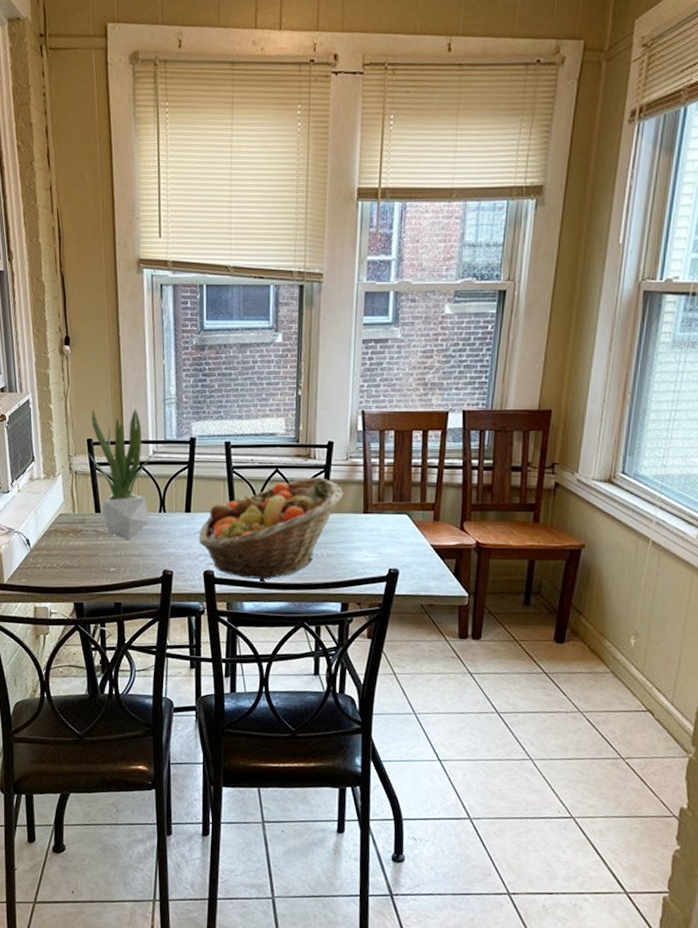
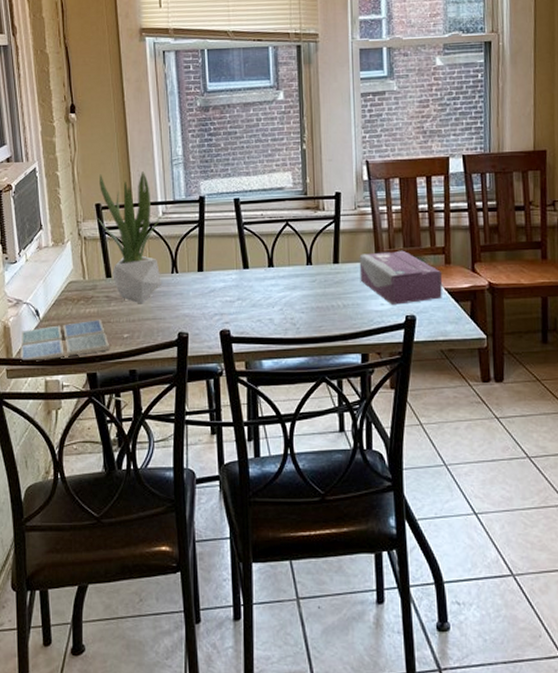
drink coaster: none [11,552,96,589] -> present [20,319,109,362]
fruit basket: present [198,477,344,580] -> none [212,228,355,336]
tissue box: none [346,504,429,558] -> present [359,250,442,305]

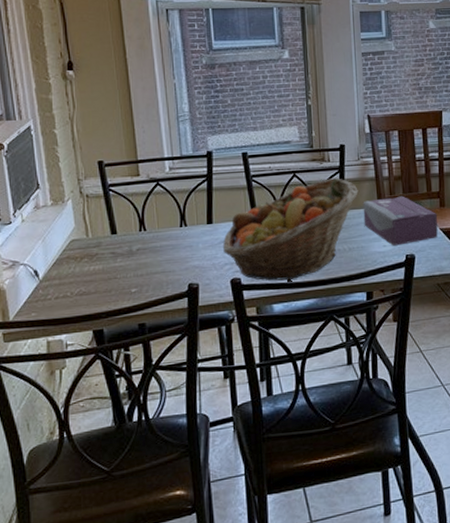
drink coaster: present [20,319,109,362] -> none [18,276,116,324]
potted plant: present [97,171,162,304] -> none [100,128,171,259]
fruit basket: none [212,228,355,336] -> present [222,178,358,281]

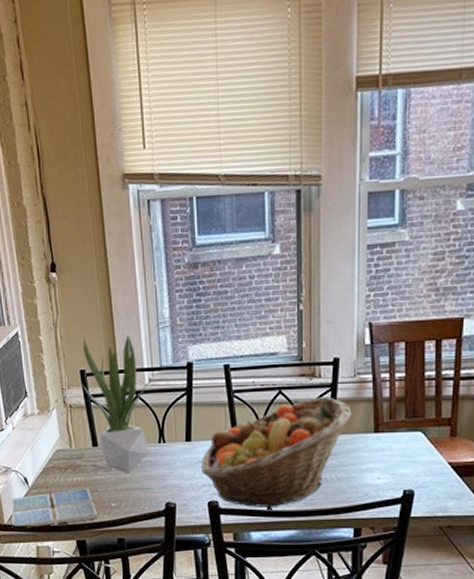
drink coaster: none [18,276,116,324] -> present [11,488,97,528]
potted plant: none [100,128,171,259] -> present [82,335,150,474]
tissue box: present [363,196,438,246] -> none [356,421,445,479]

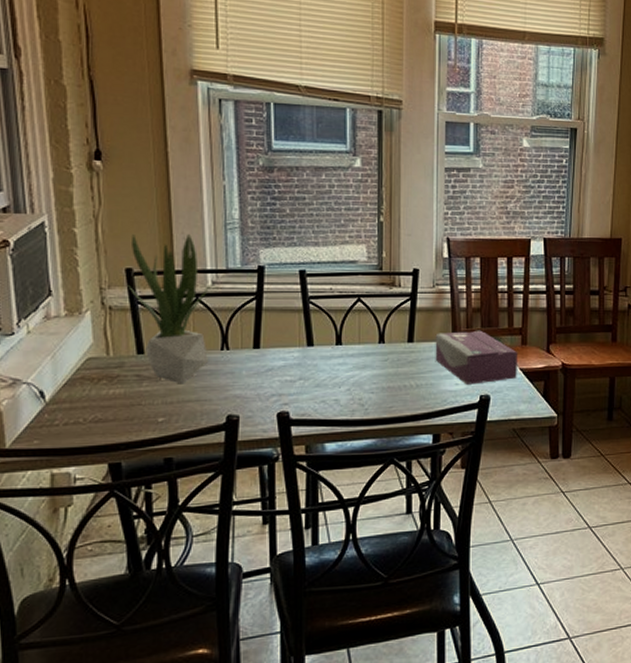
drink coaster: present [11,488,97,528] -> none [16,401,139,453]
fruit basket: present [200,397,352,508] -> none [269,306,431,418]
tissue box: none [356,421,445,479] -> present [435,330,517,385]

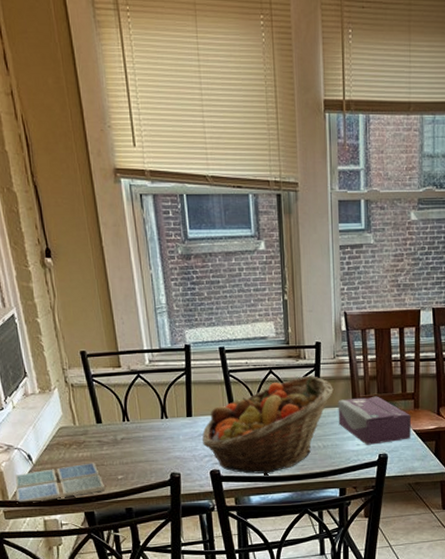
drink coaster: none [16,401,139,453] -> present [14,462,105,504]
potted plant: present [128,234,209,384] -> none [82,319,153,448]
fruit basket: none [269,306,431,418] -> present [202,376,334,474]

